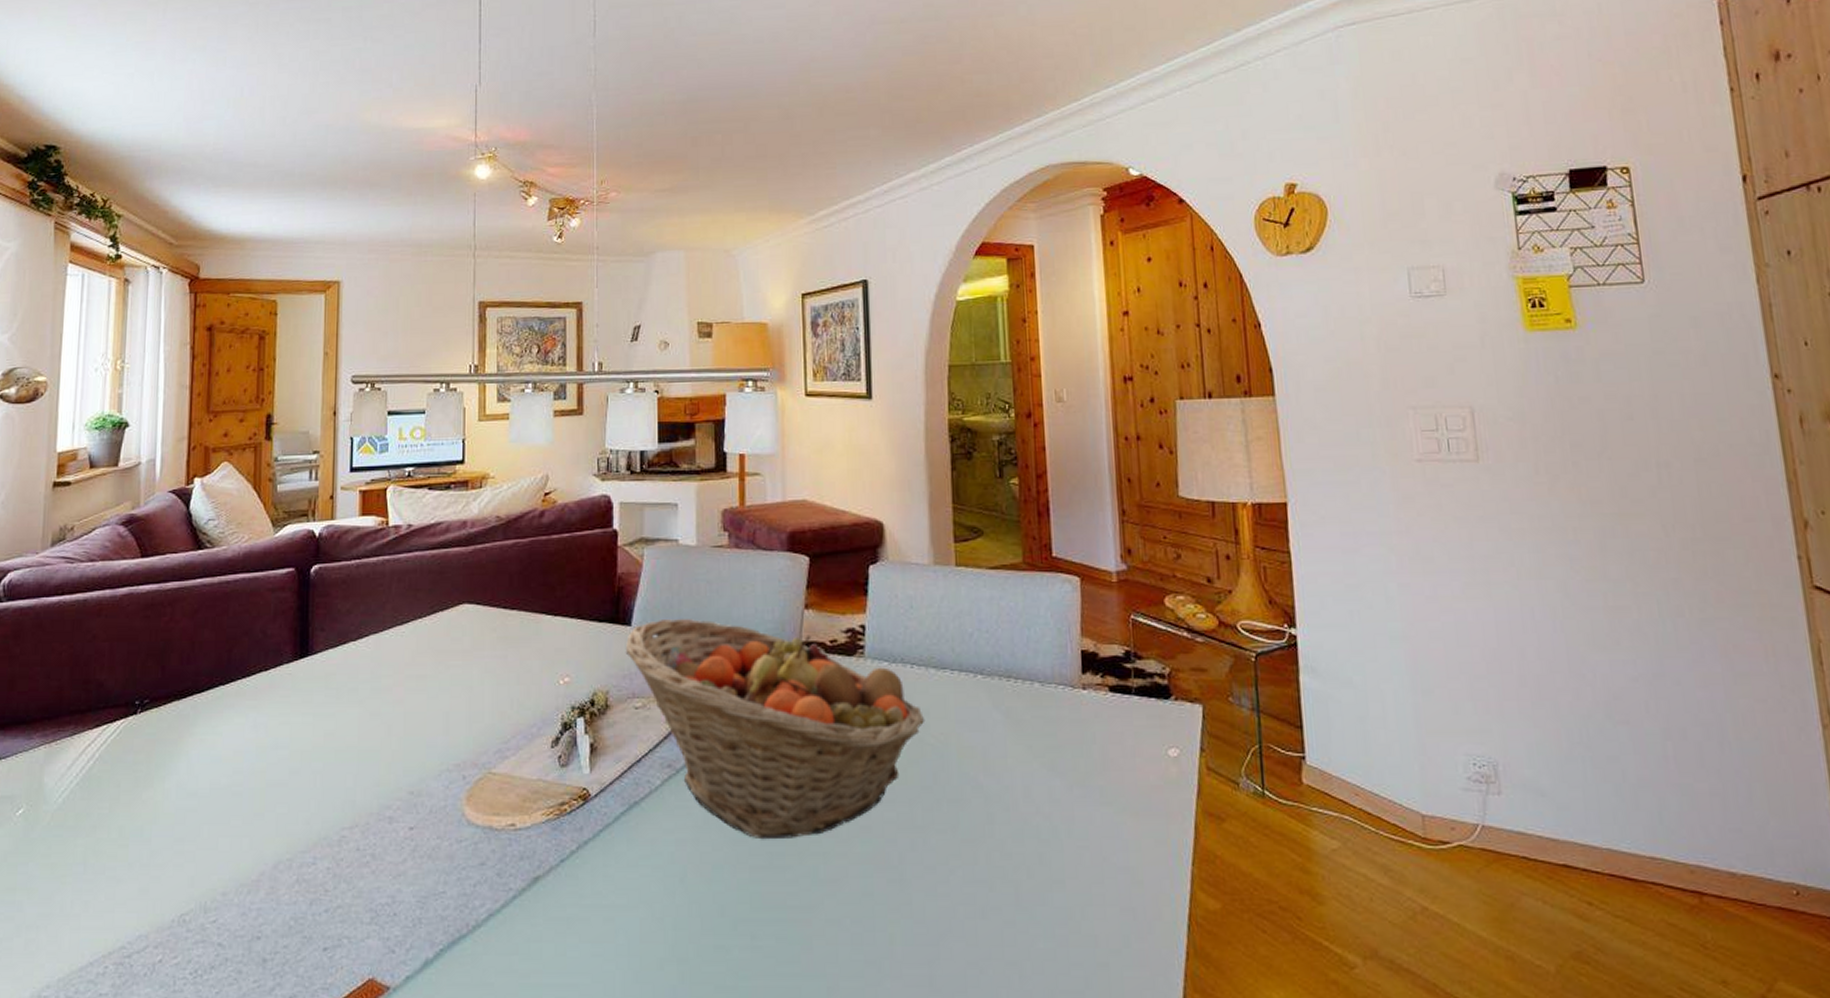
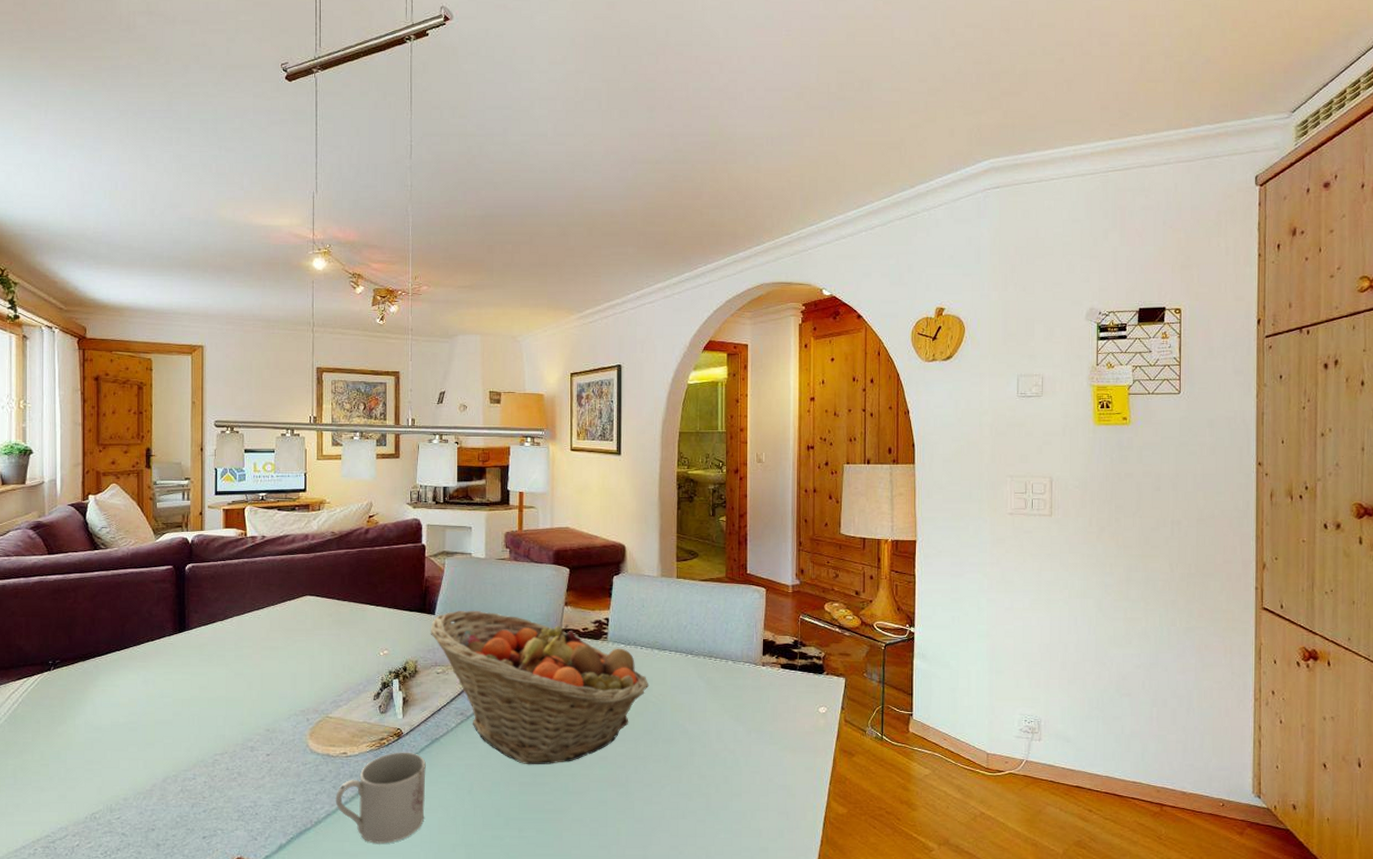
mug: none [499,822,622,958] -> present [335,752,426,844]

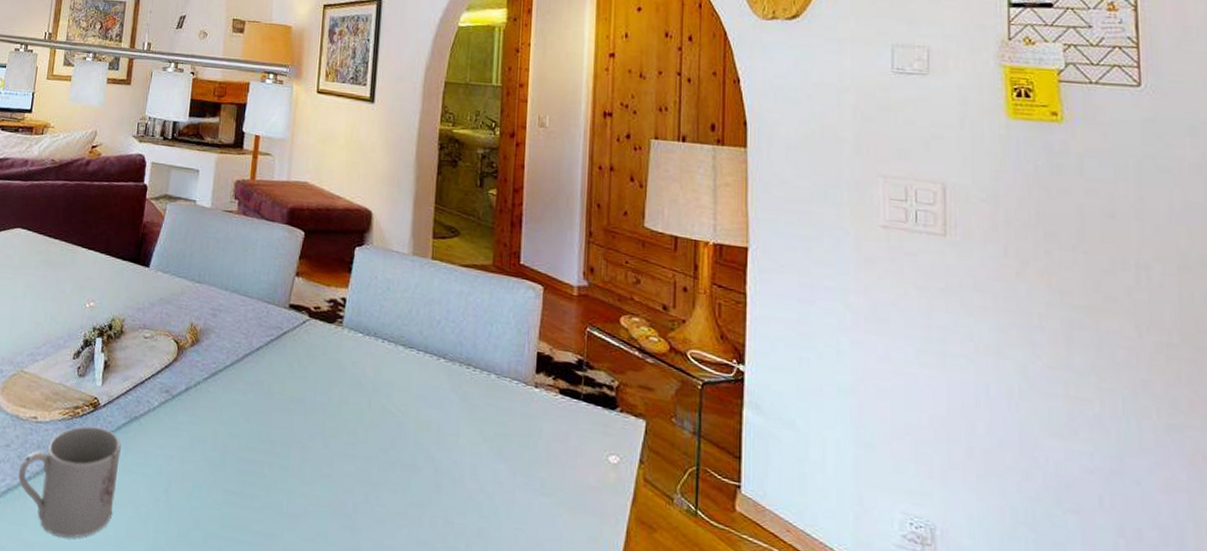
fruit basket: present [431,611,649,765] -> none [142,266,390,474]

